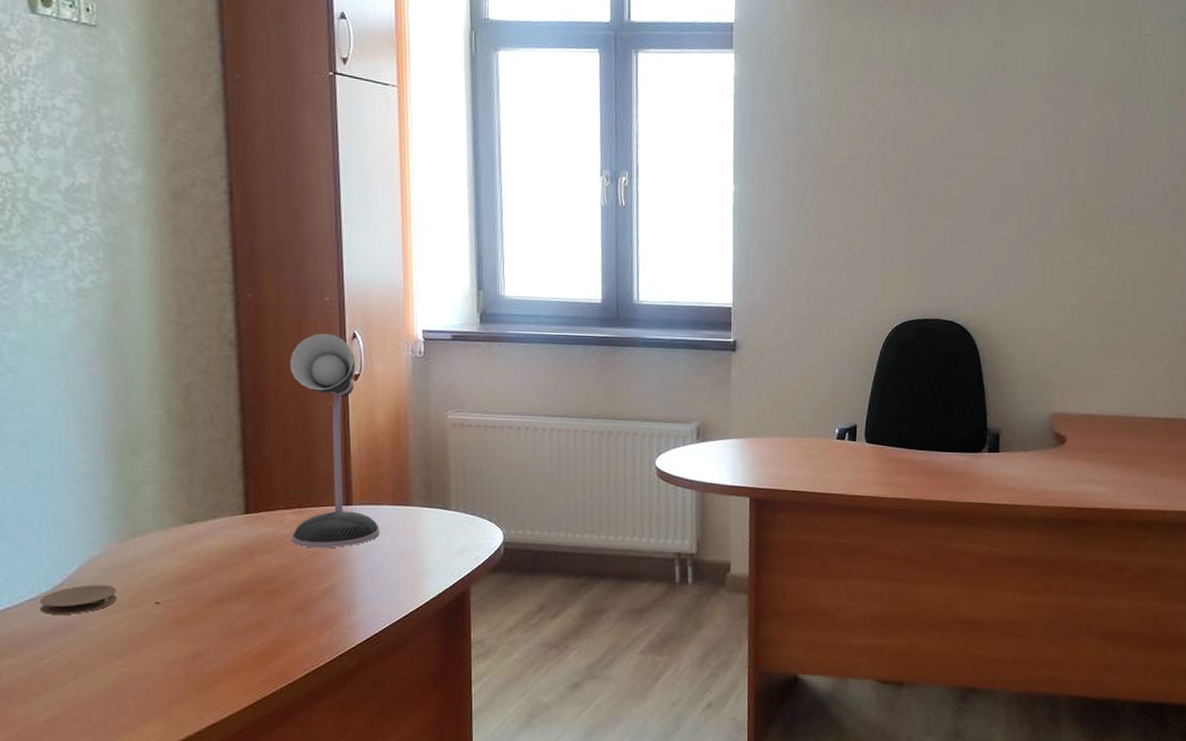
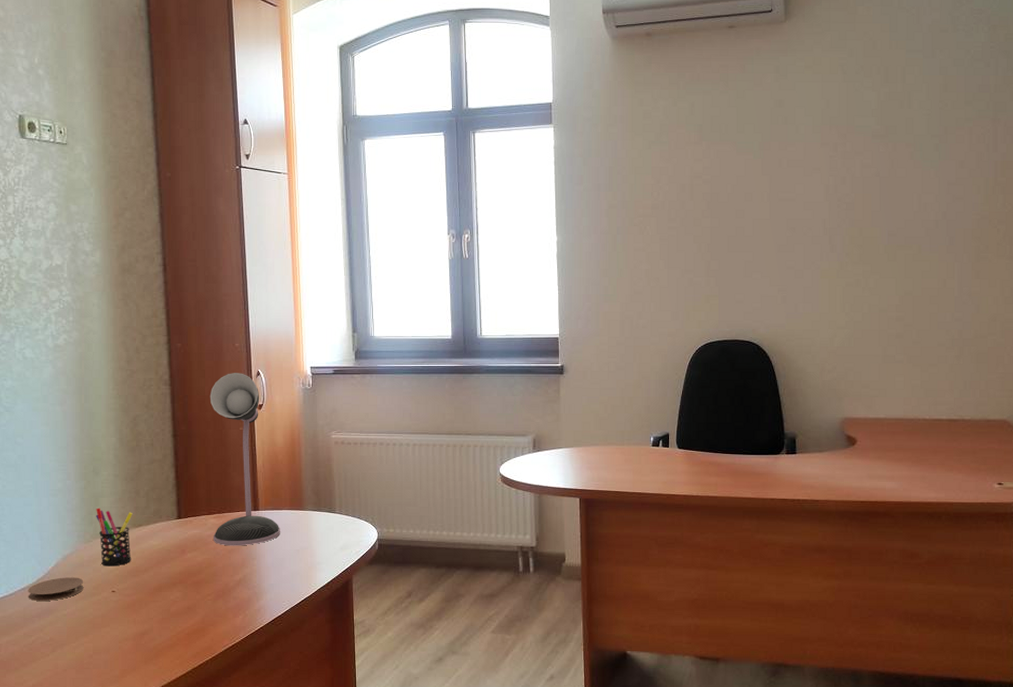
pen holder: none [134,498,184,572] -> present [96,508,133,566]

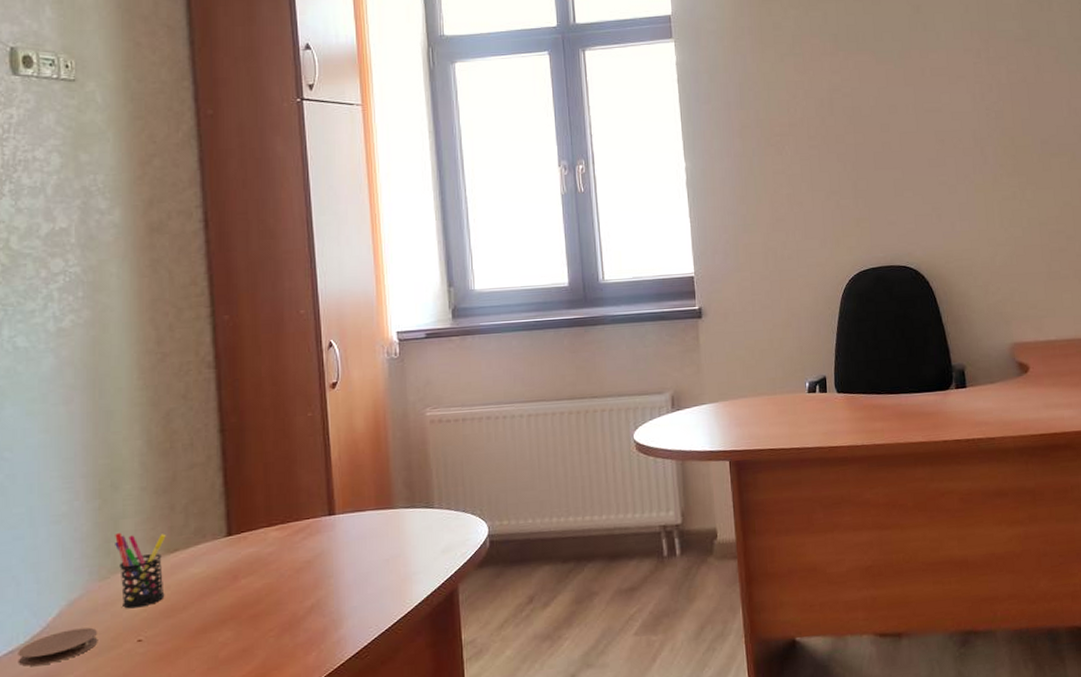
desk lamp: present [209,373,280,546] -> none [267,345,364,564]

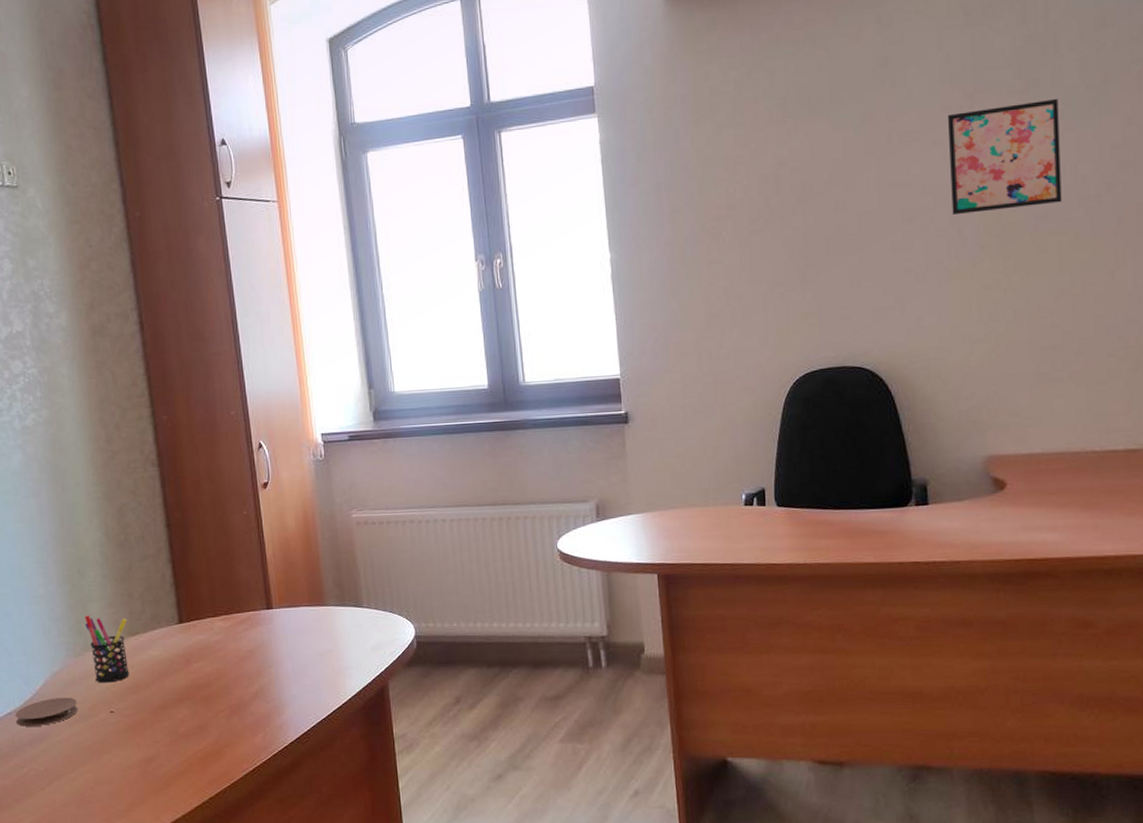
wall art: none [968,46,1061,138] -> present [947,98,1062,216]

